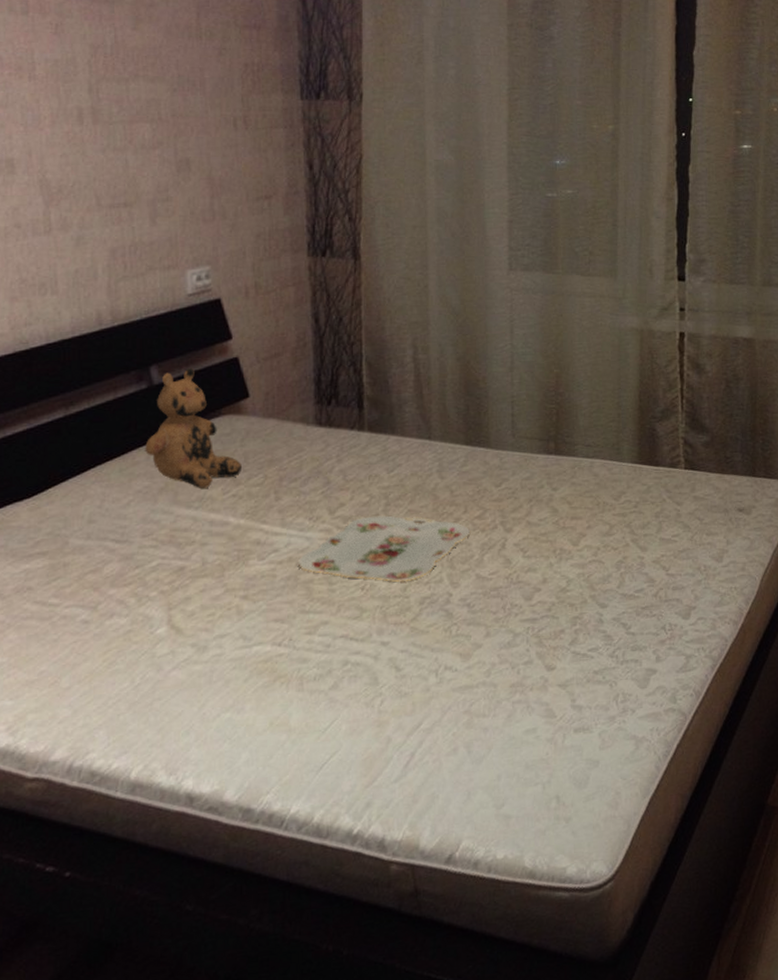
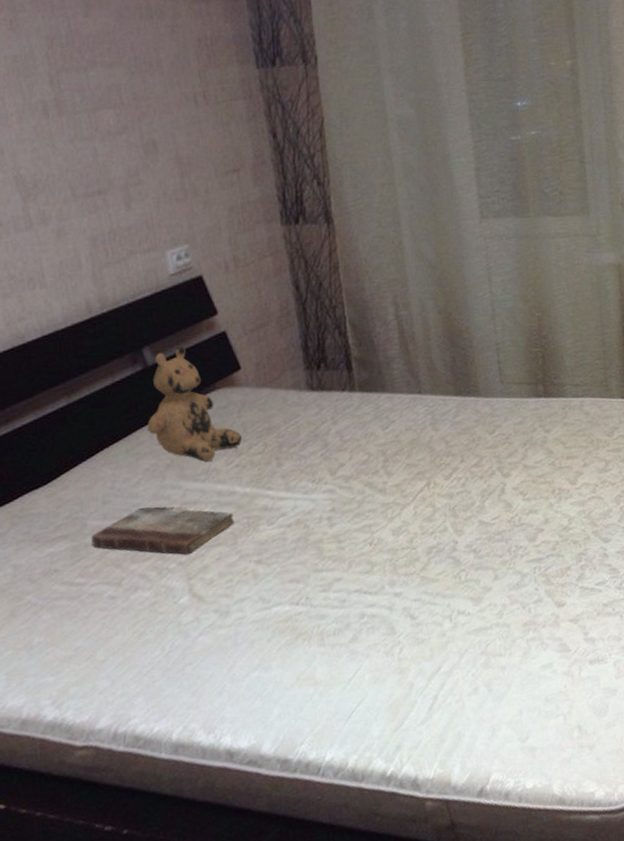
book: none [71,531,225,584] -> present [91,507,235,555]
serving tray: present [299,515,471,582] -> none [306,469,470,535]

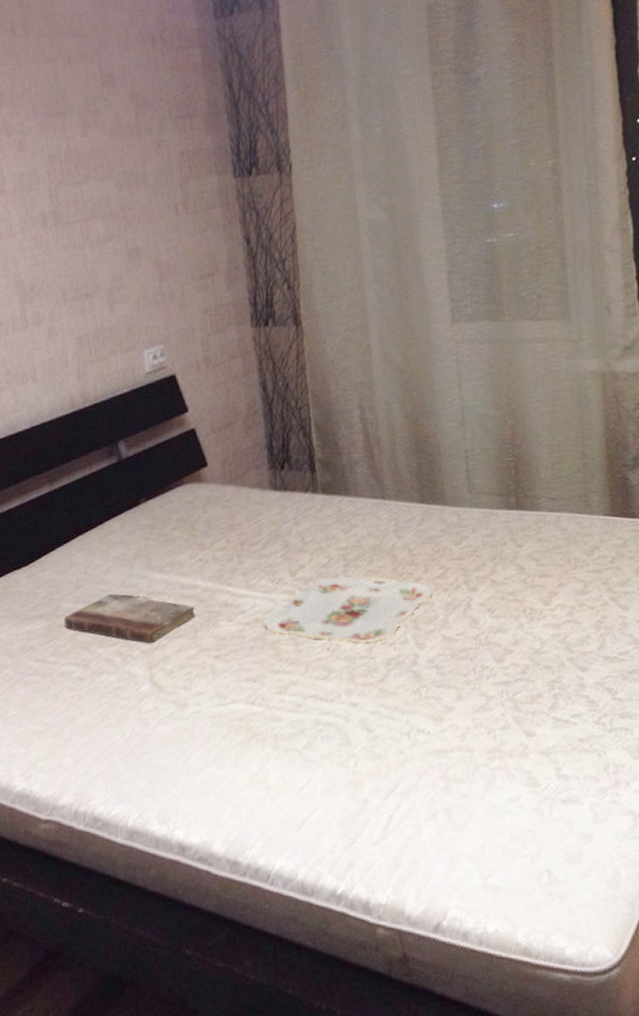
teddy bear: present [147,345,242,462] -> none [119,440,206,554]
serving tray: none [306,469,470,535] -> present [265,576,433,642]

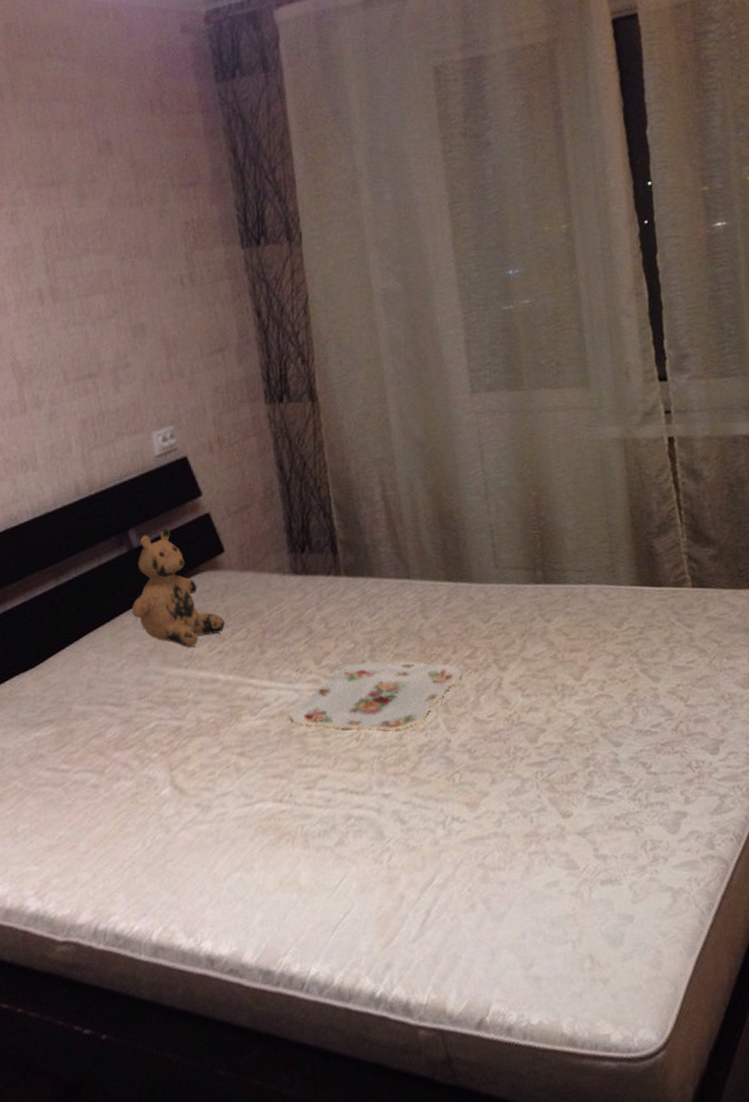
book: present [64,594,196,644] -> none [75,693,218,744]
teddy bear: none [119,440,206,554] -> present [131,527,225,647]

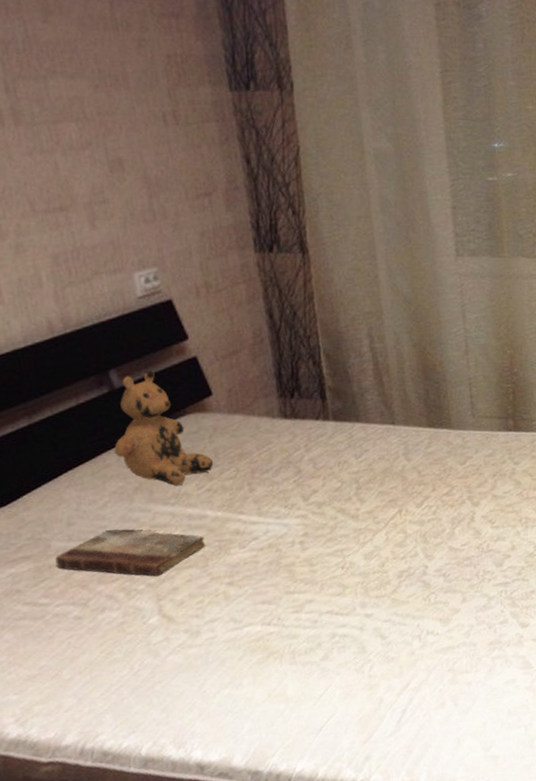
book: none [75,693,218,744] -> present [55,530,206,577]
serving tray: present [290,660,463,730] -> none [278,497,441,559]

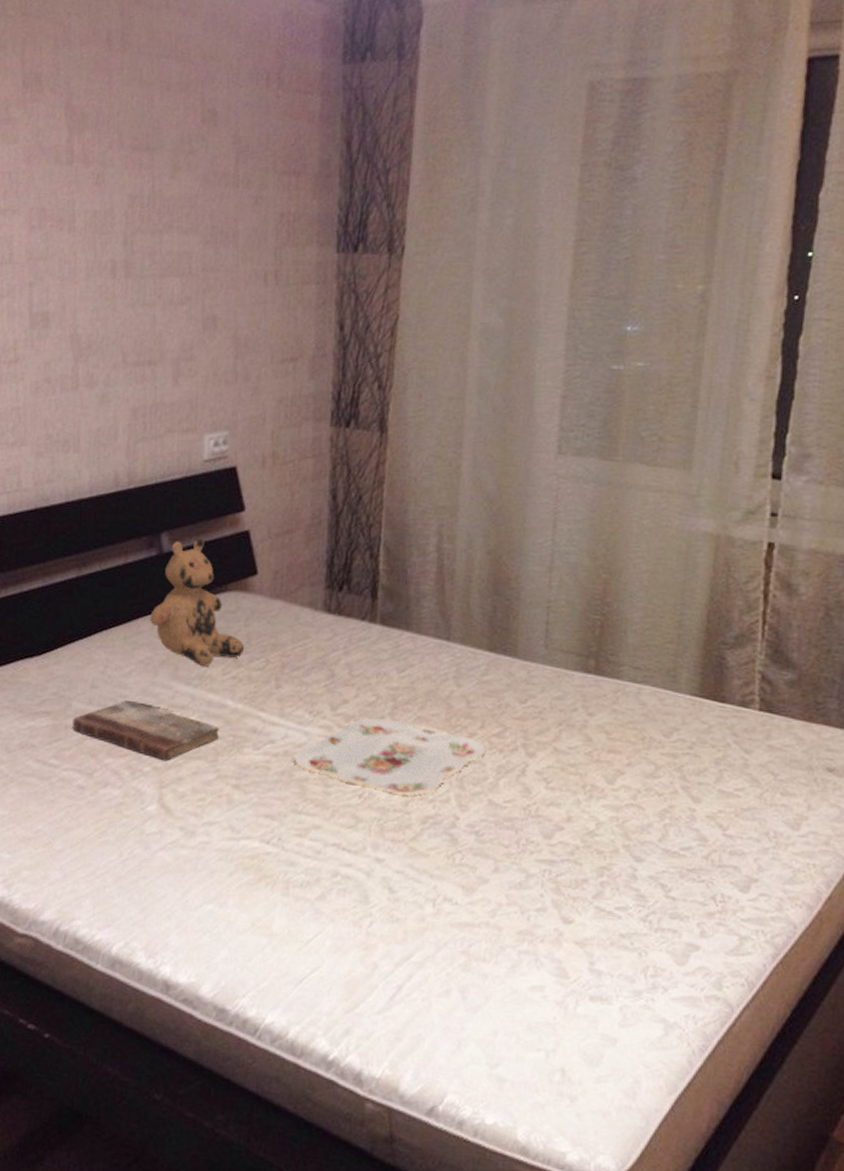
serving tray: none [278,497,441,559] -> present [294,718,487,796]

